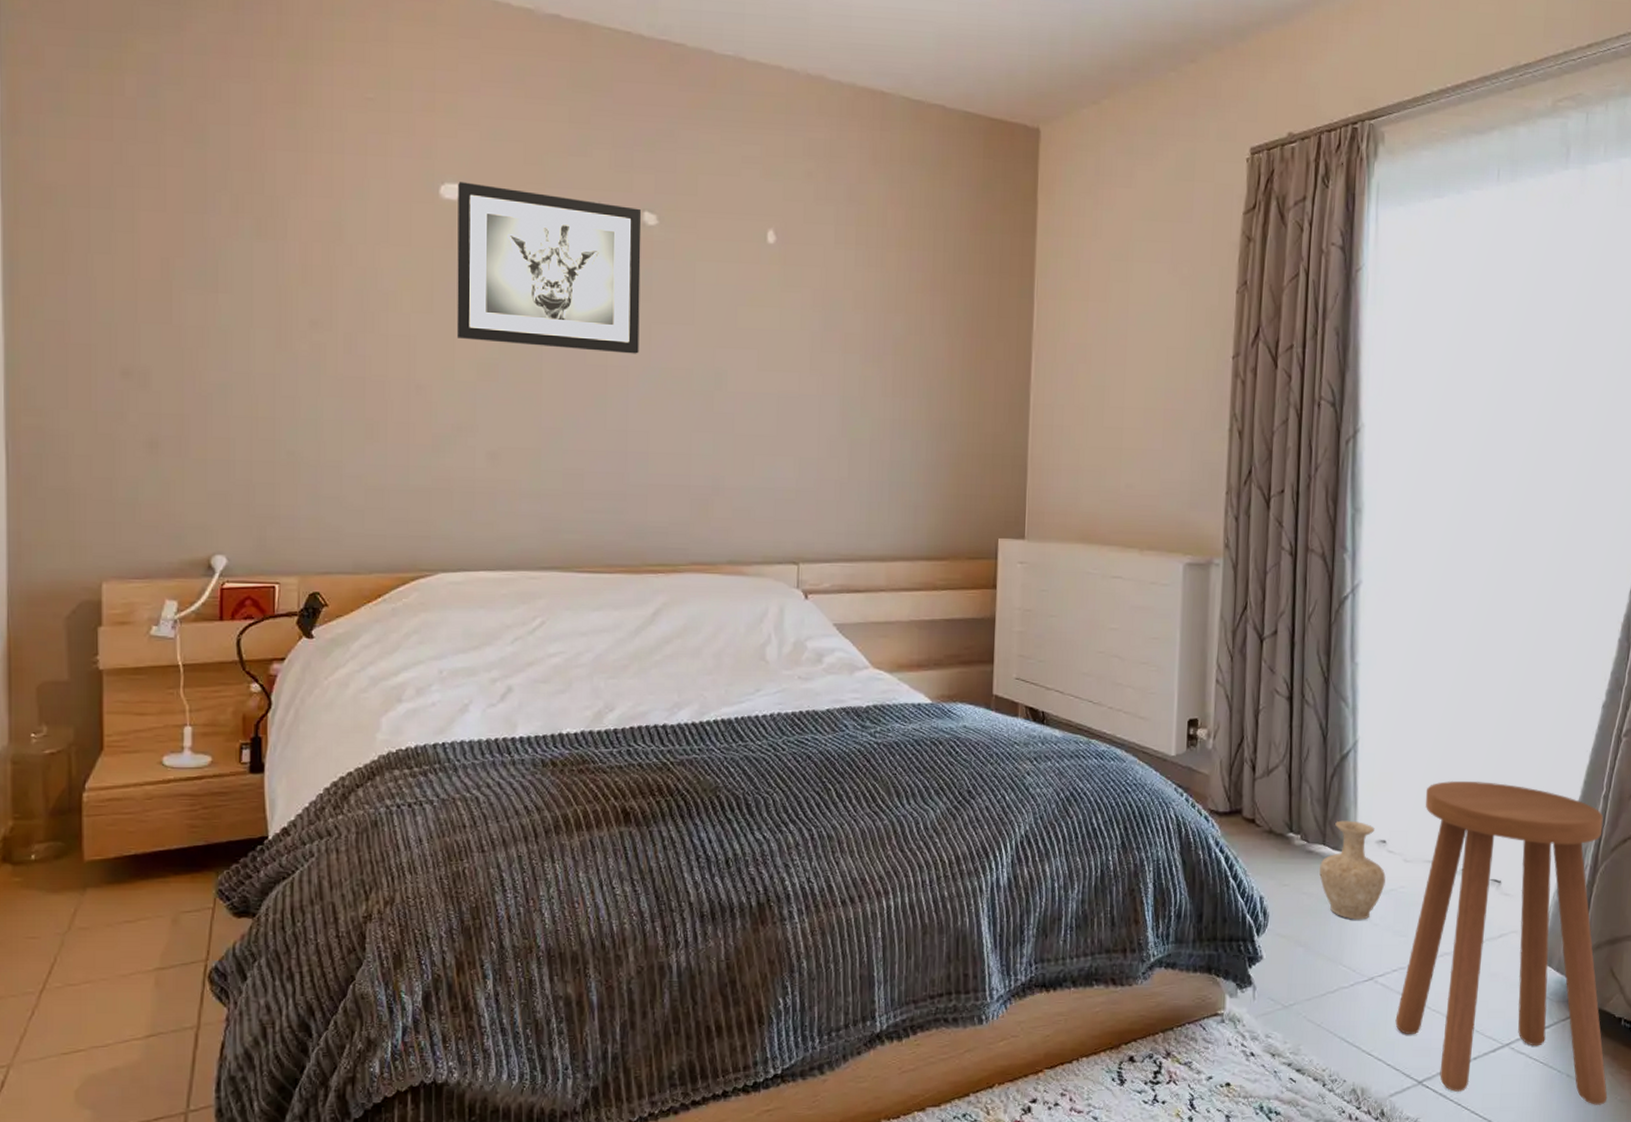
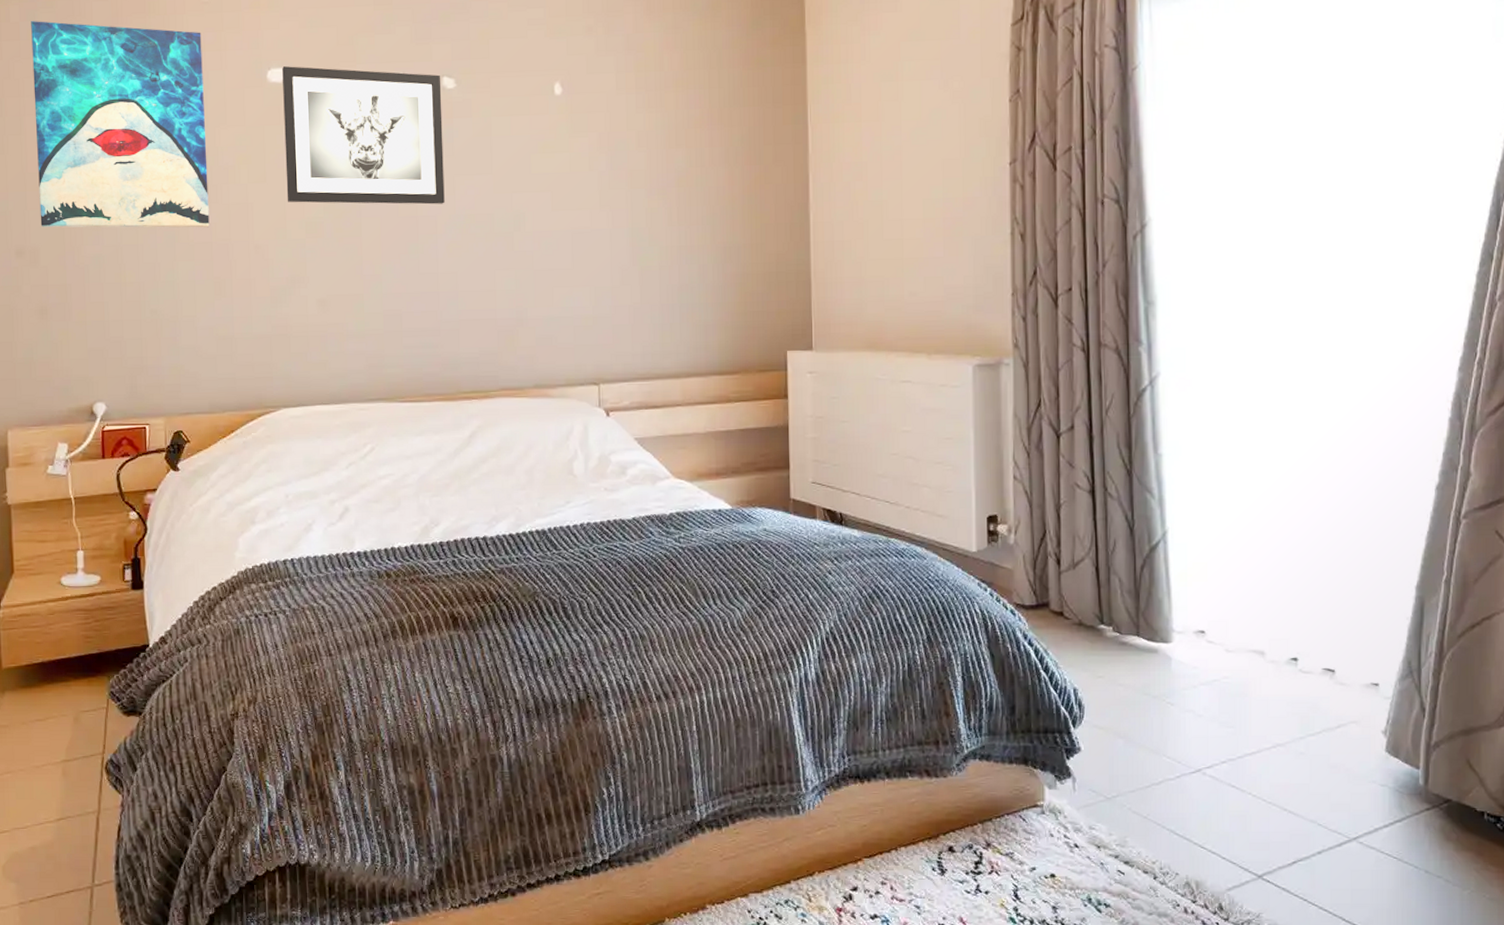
wall art: none [151,98,364,360] -> present [31,21,210,228]
vase: present [1319,820,1386,920] -> none [1135,611,1207,711]
stool: present [1395,780,1608,1105] -> none [1228,568,1474,903]

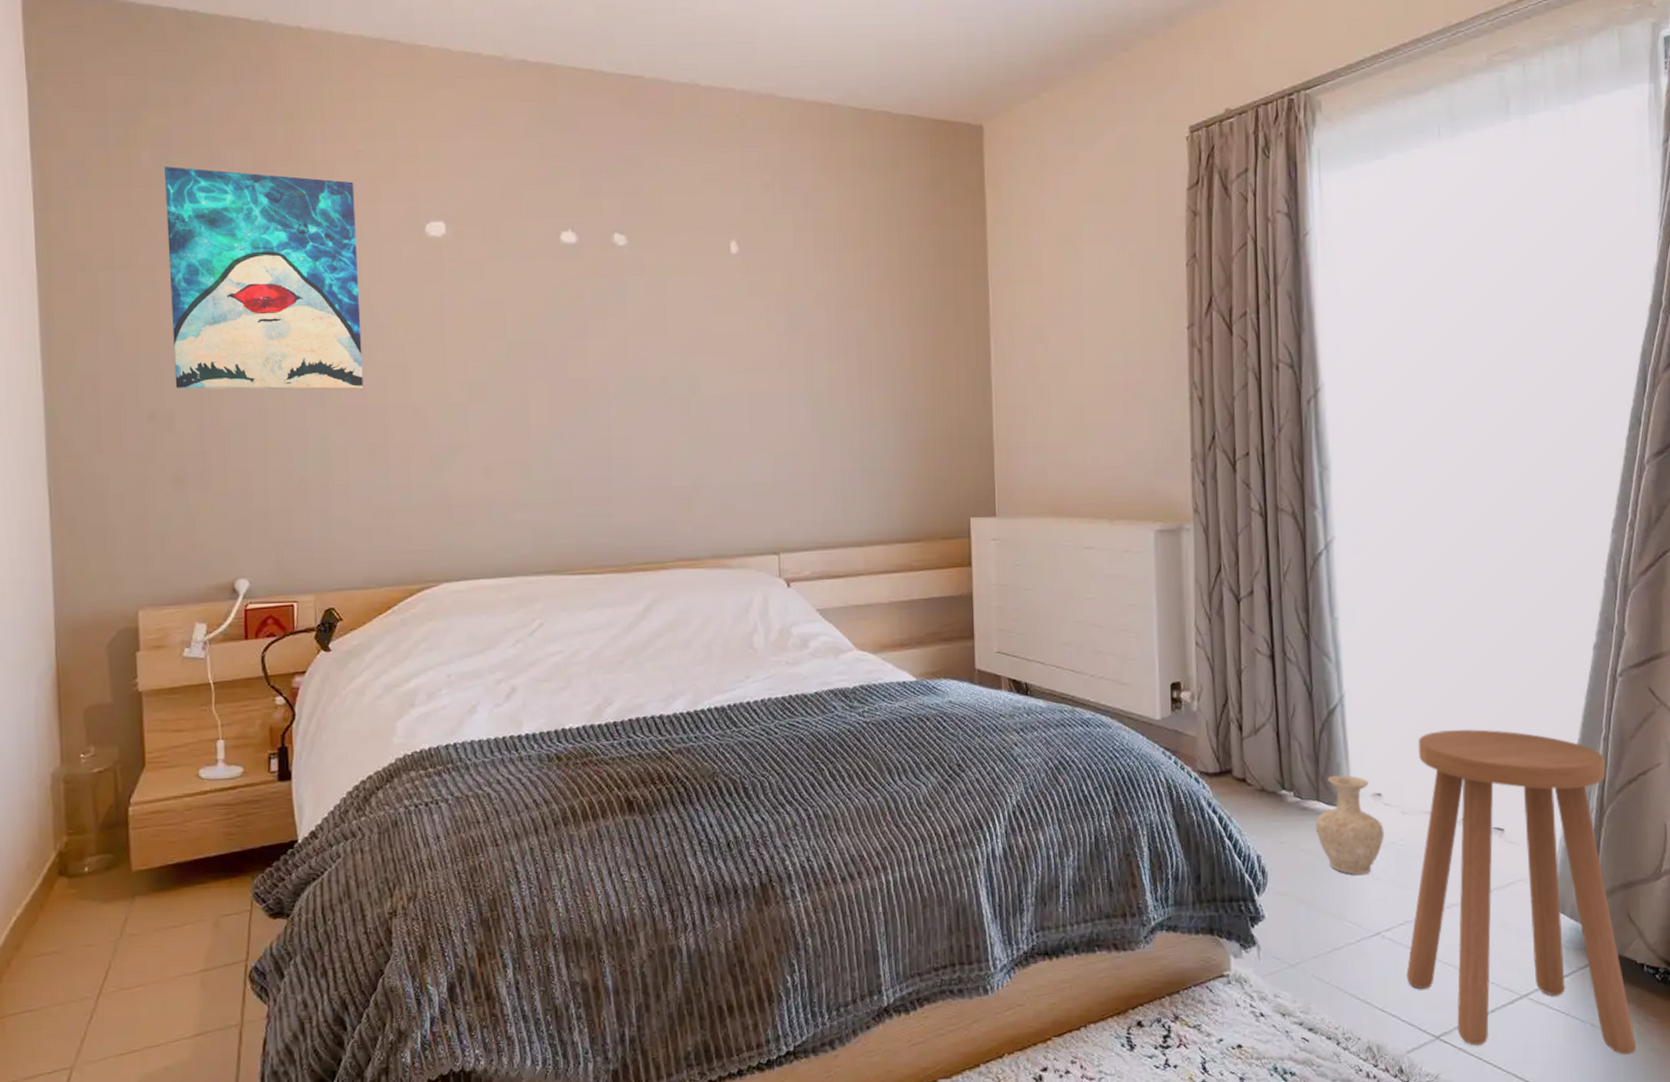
wall art: present [282,66,445,205] -> none [442,219,617,367]
vase: none [1135,611,1207,711] -> present [1316,775,1384,875]
stool: none [1228,568,1474,903] -> present [1406,729,1637,1055]

